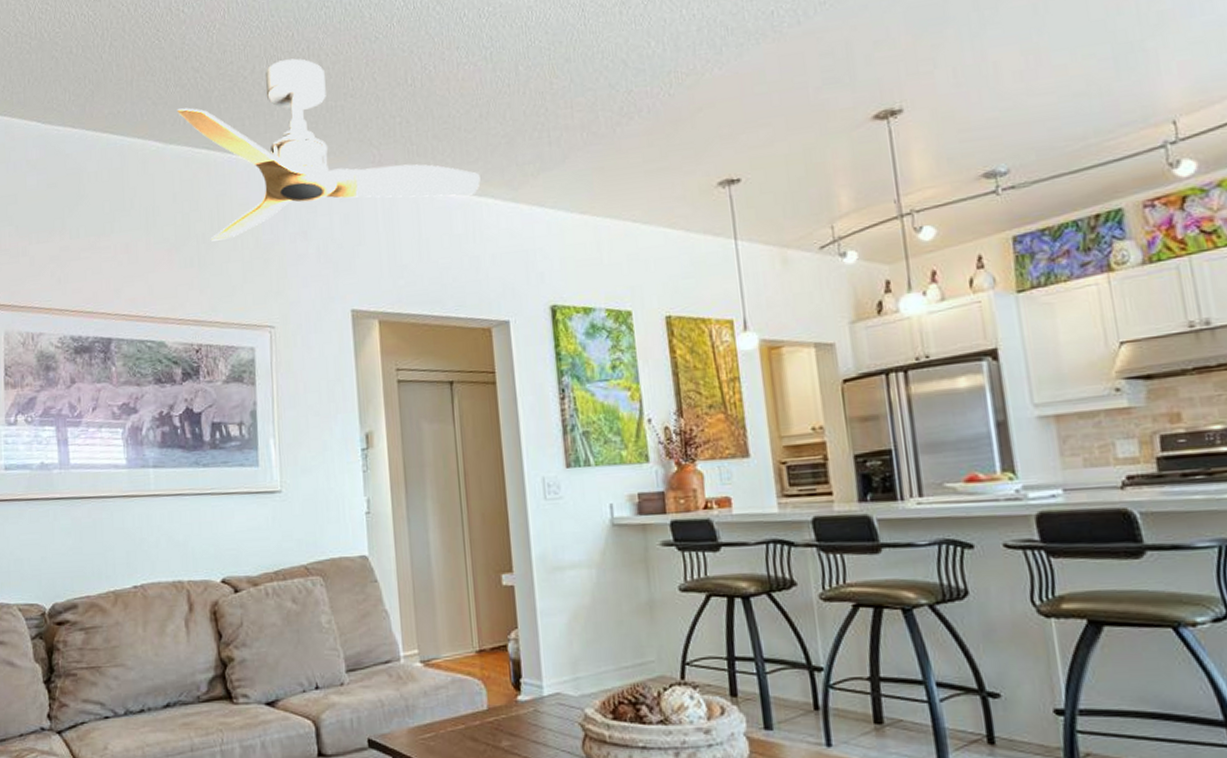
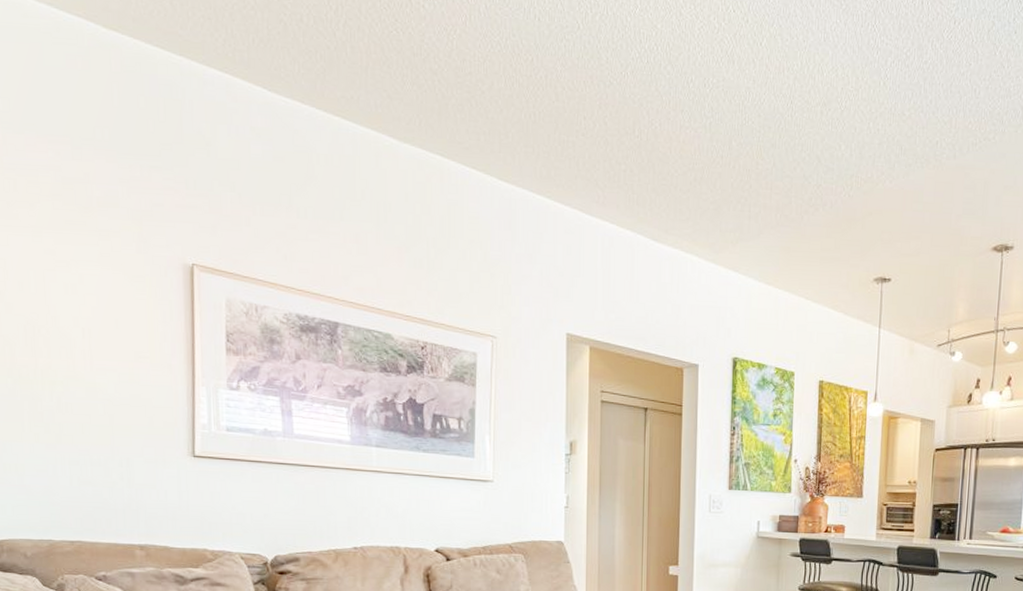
ceiling fan: present [177,58,481,241] -> none [413,83,689,250]

